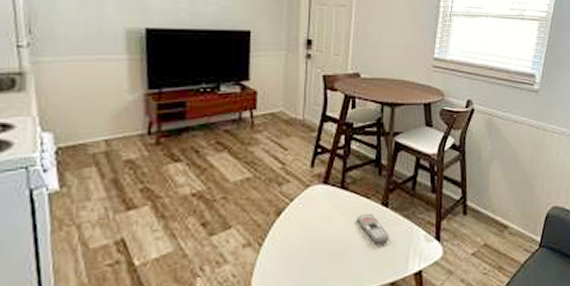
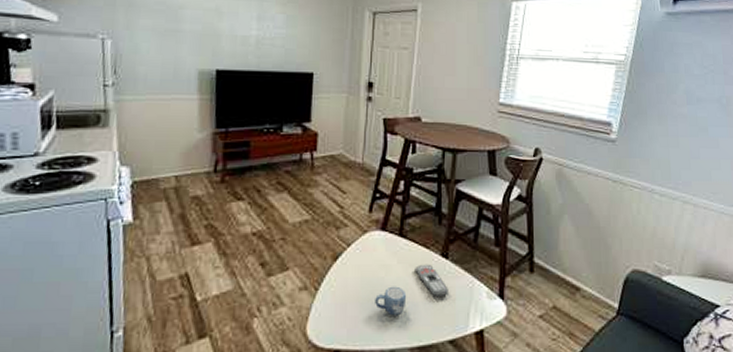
mug: none [319,236,350,265] -> present [375,286,407,316]

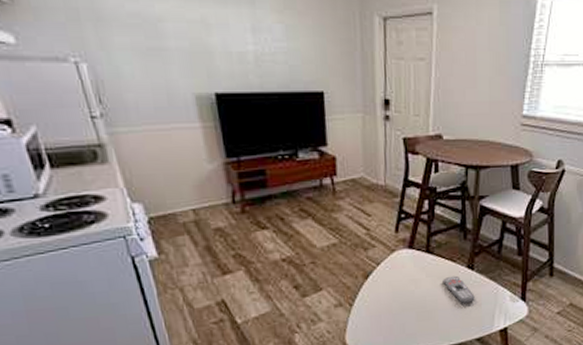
mug: present [375,286,407,316] -> none [407,297,437,323]

